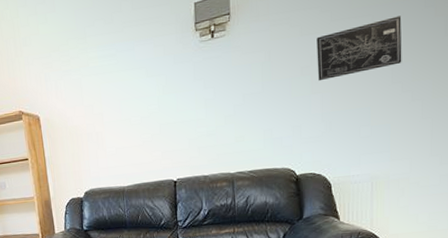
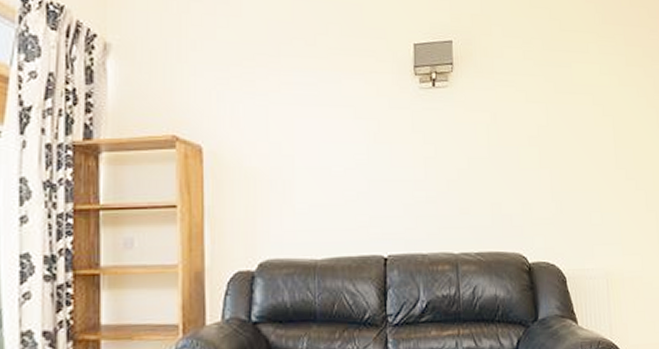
wall art: present [317,16,402,82] -> none [542,100,623,155]

